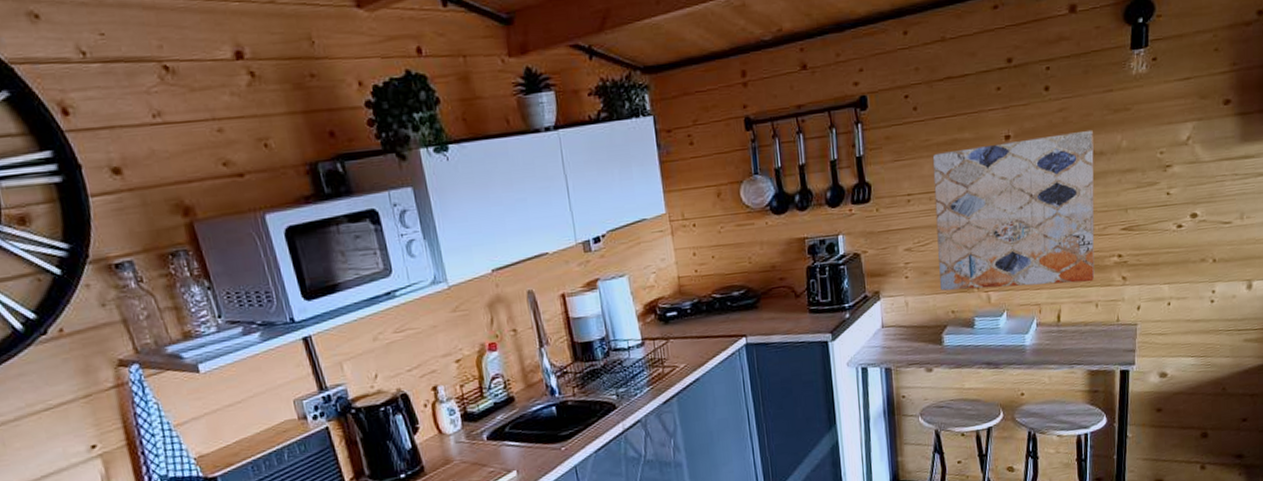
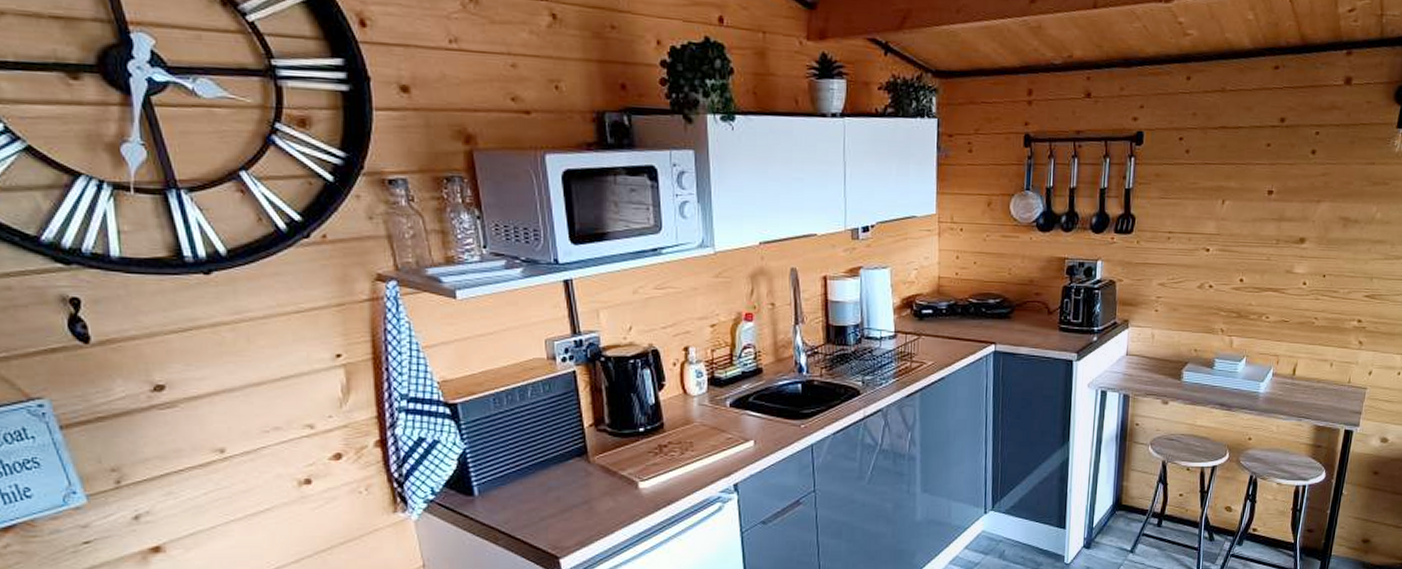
wall art: present [932,129,1095,291] -> none [1187,197,1351,342]

